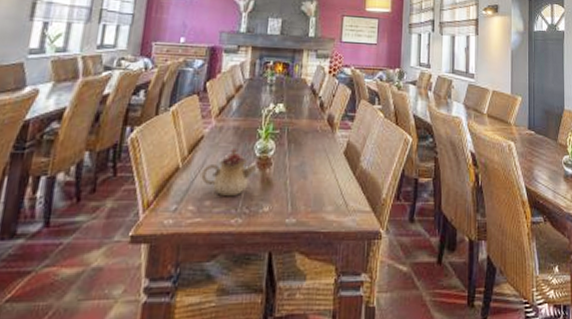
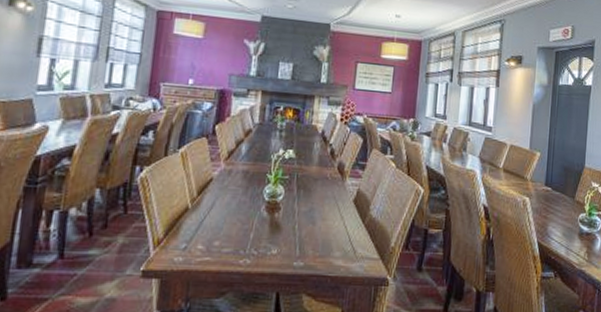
teapot: present [201,147,257,197] -> none [210,191,266,239]

